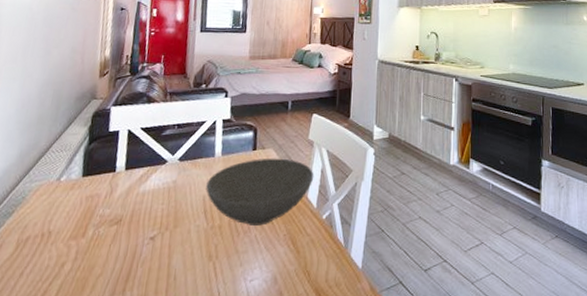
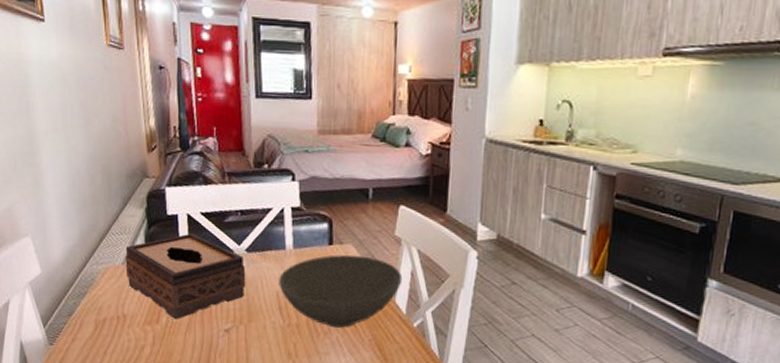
tissue box: none [59,147,177,231] -> present [125,233,246,319]

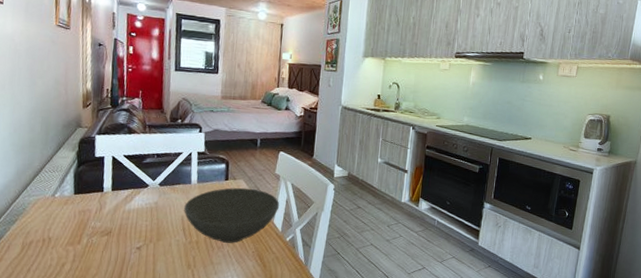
tissue box: present [125,233,246,319] -> none [54,171,158,240]

